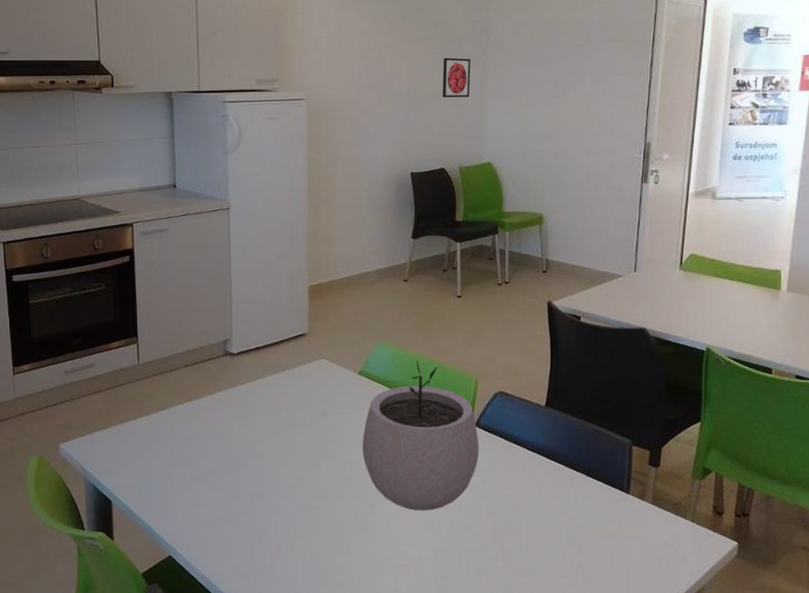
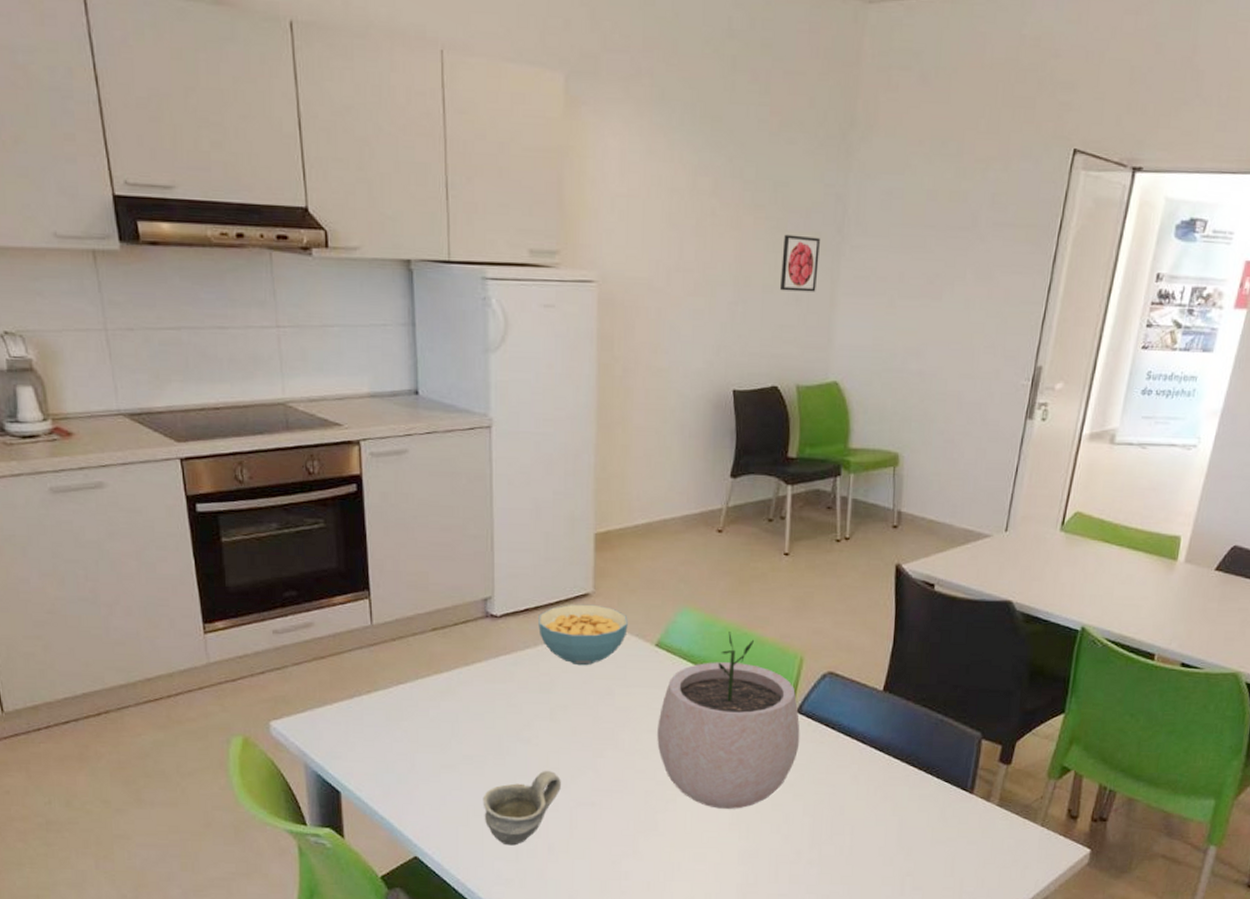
cup: none [223,479,286,545] -> present [483,770,561,846]
cereal bowl: none [266,342,336,392] -> present [538,604,628,666]

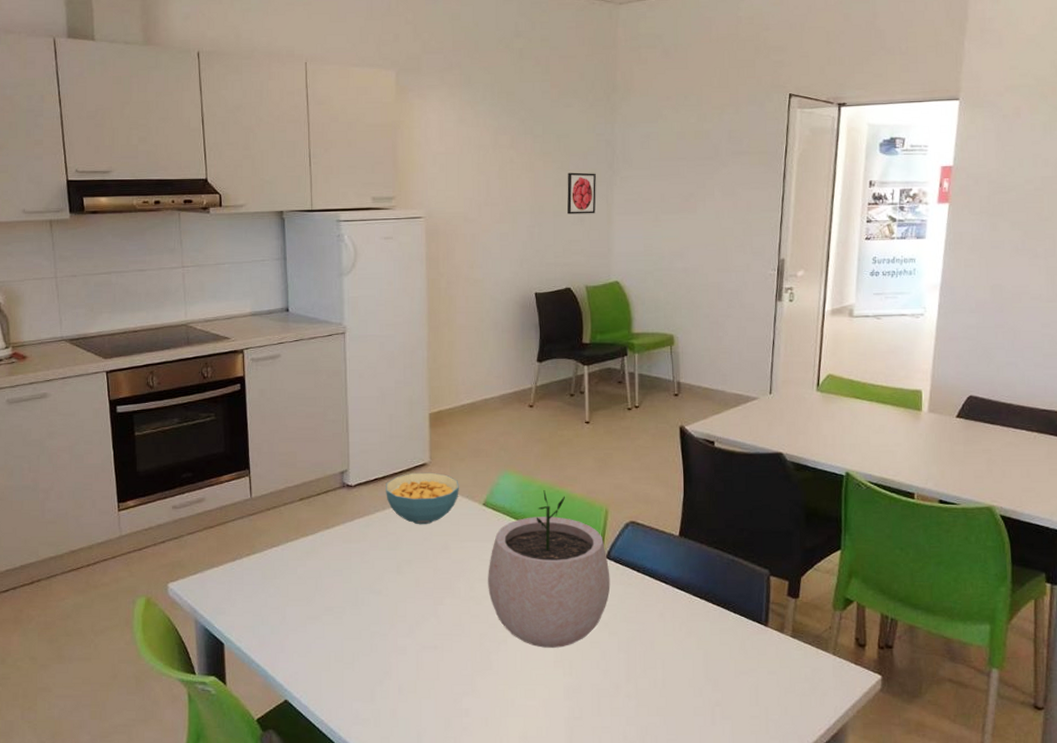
cup: present [483,770,561,846] -> none [342,618,408,688]

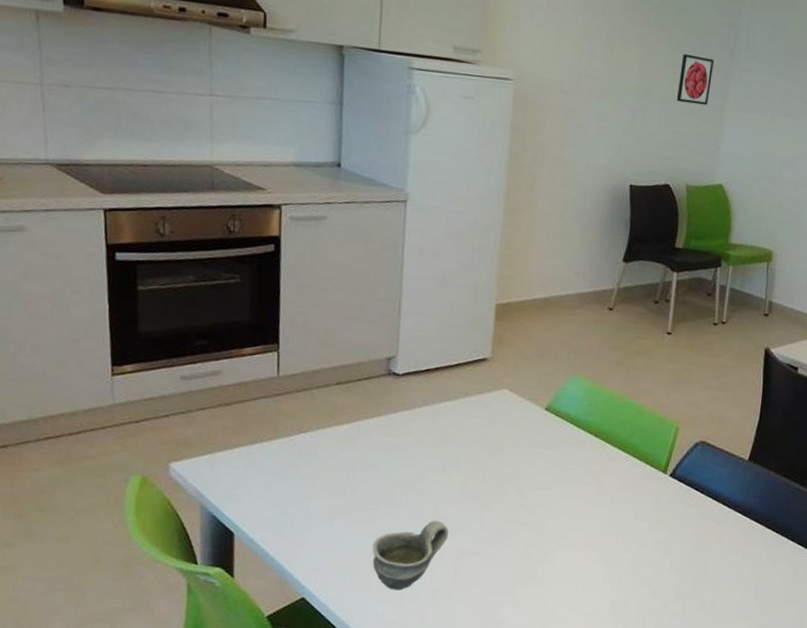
cup: none [342,618,408,688] -> present [372,520,448,591]
cereal bowl: present [386,472,459,525] -> none [437,367,521,425]
plant pot: present [488,490,611,648] -> none [541,400,673,563]

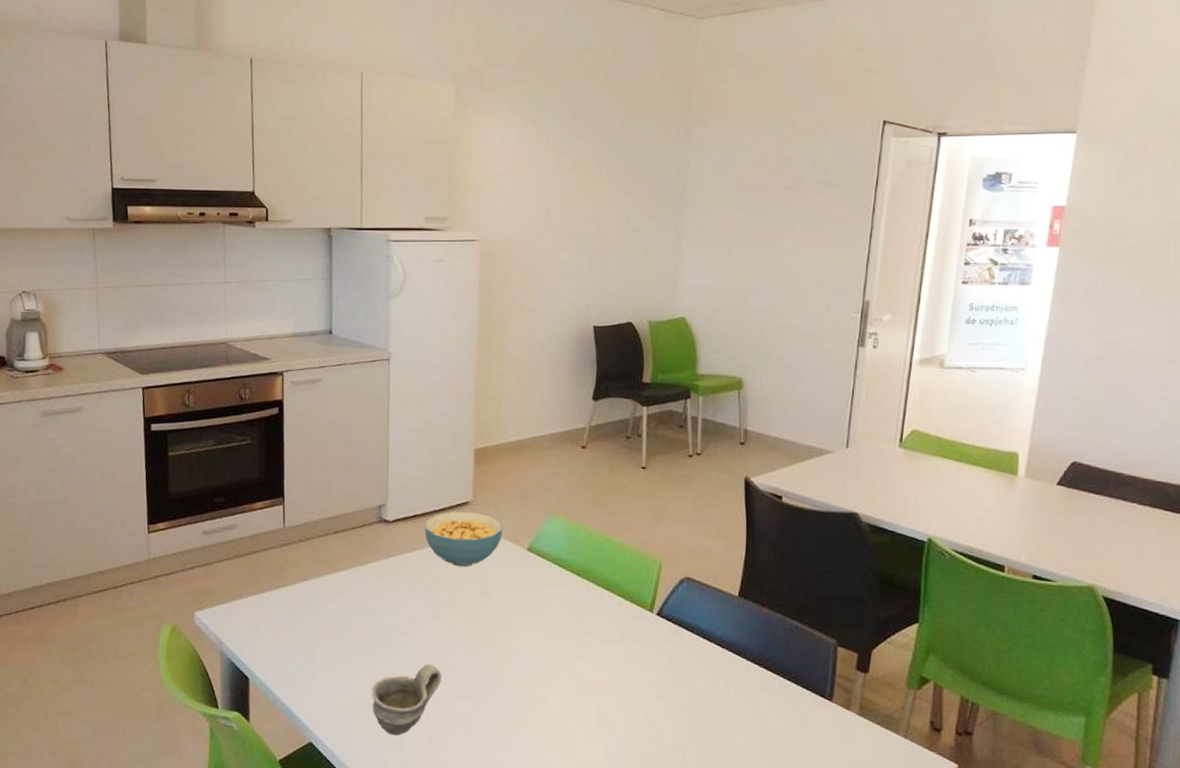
cereal bowl: none [437,367,521,425] -> present [425,511,503,567]
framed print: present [677,53,714,106] -> none [633,198,665,244]

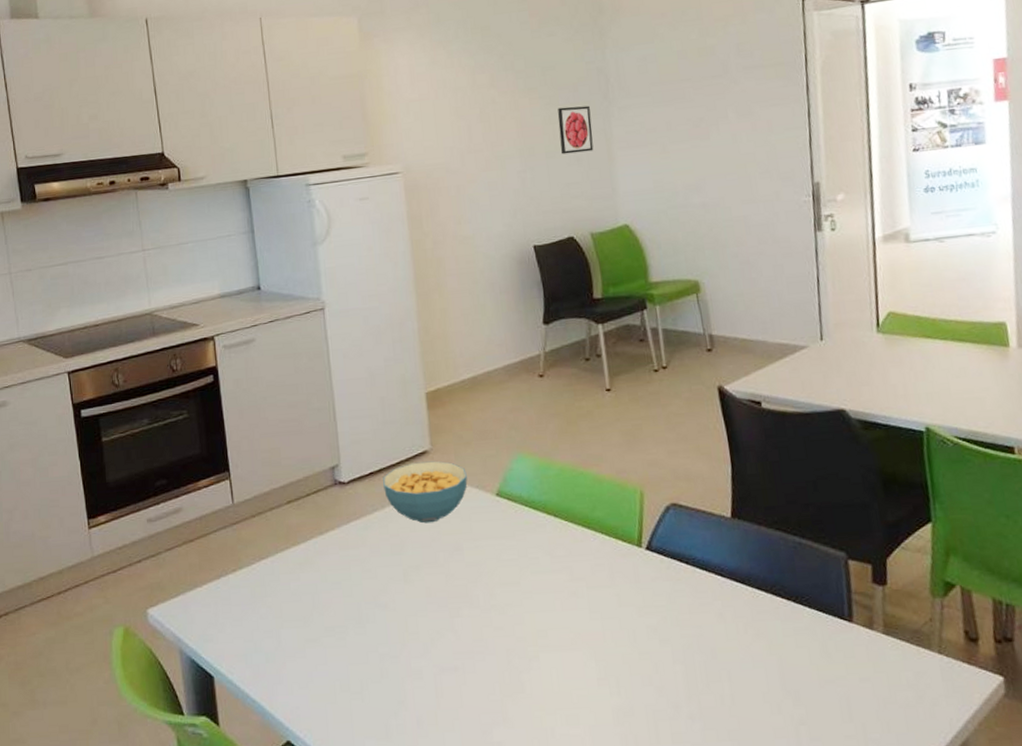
cup: present [371,664,441,736] -> none [347,635,423,722]
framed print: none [633,198,665,244] -> present [557,105,594,155]

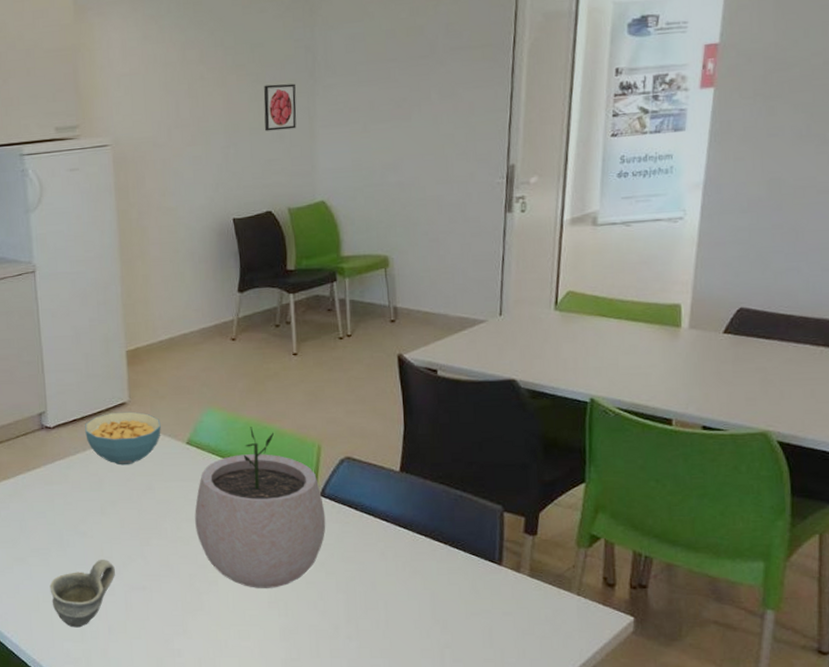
cup: none [347,635,423,722] -> present [49,559,115,628]
plant pot: none [509,473,656,663] -> present [195,427,326,588]

